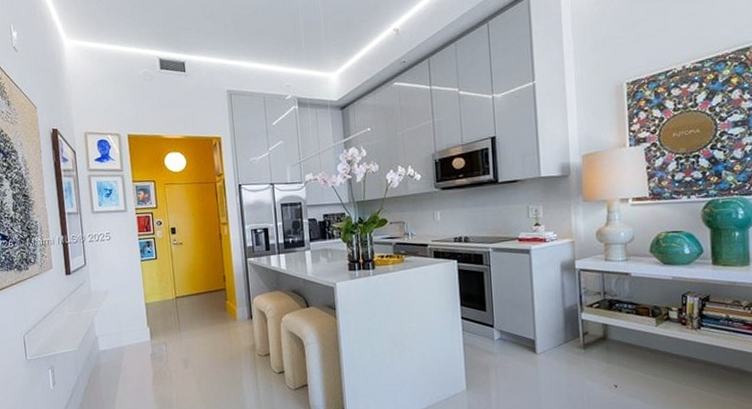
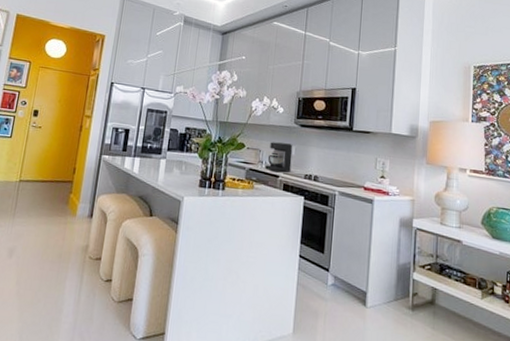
coffee maker: none [412,210,439,242] -> present [265,142,293,173]

